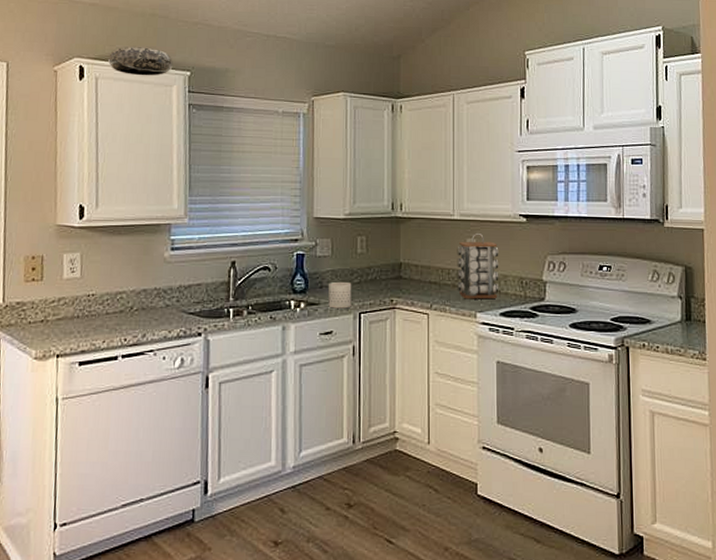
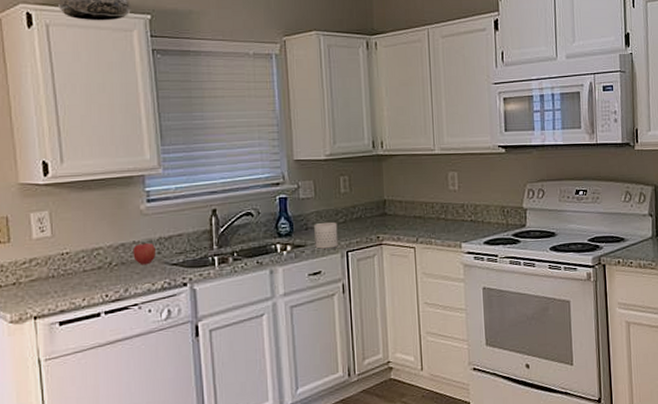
fruit: none [153,288,175,312] -> present [133,241,156,266]
spice rack: present [457,234,499,300] -> none [439,166,482,231]

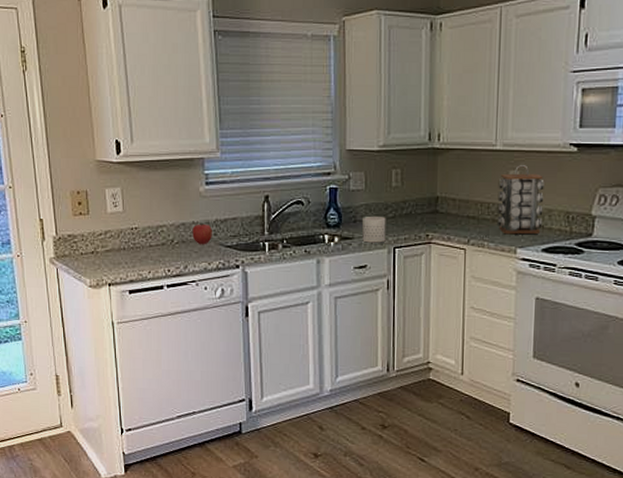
spice rack: none [439,166,482,231] -> present [496,165,545,235]

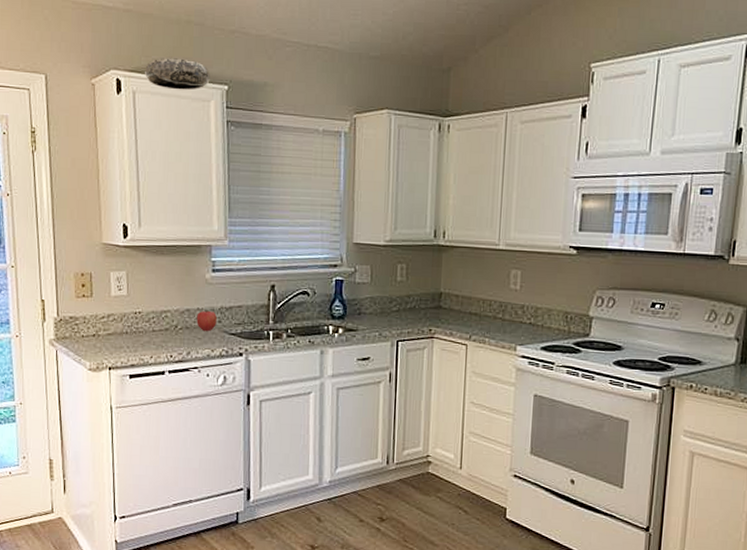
mug: present [362,215,386,243] -> none [366,308,390,336]
spice rack: present [496,165,545,235] -> none [498,265,545,333]

